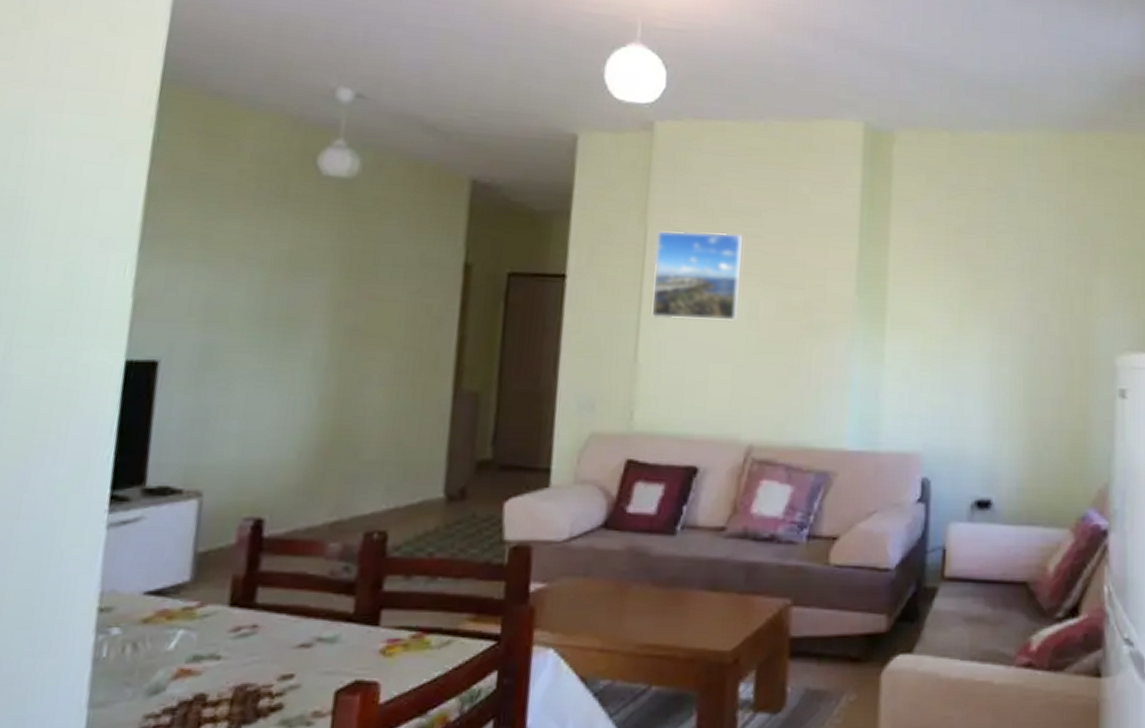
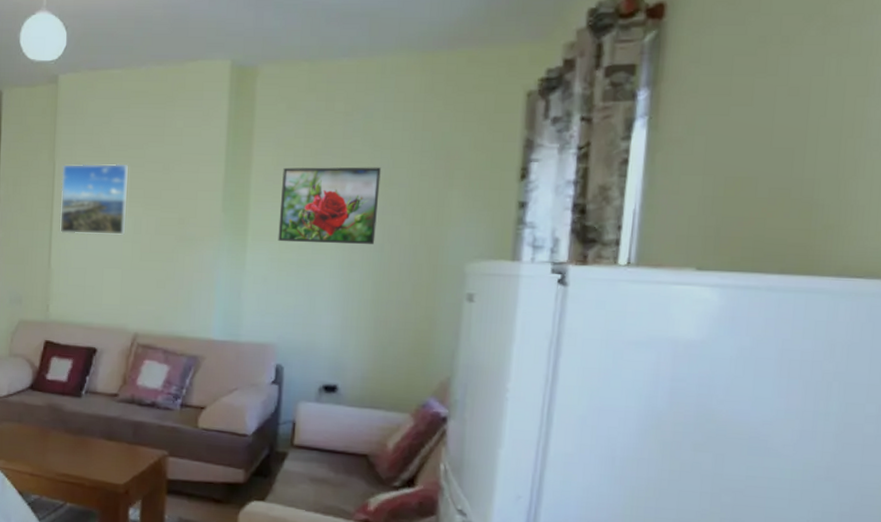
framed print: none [920,246,1027,335] -> present [278,167,381,244]

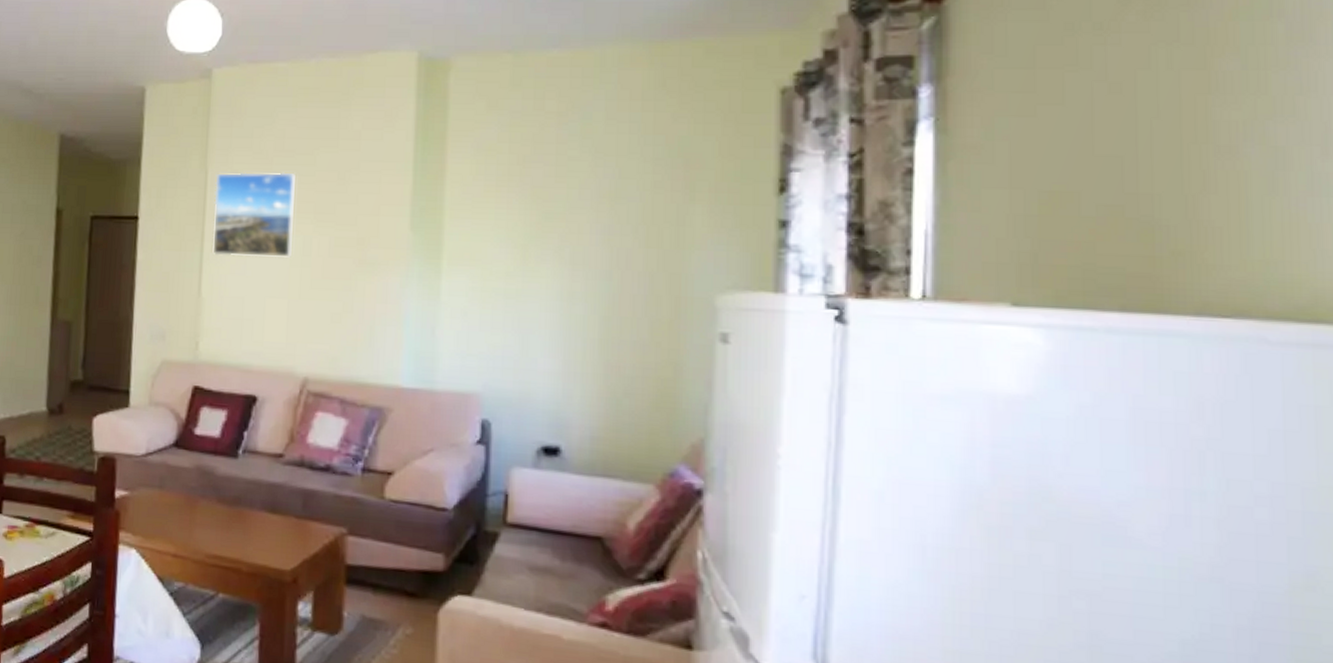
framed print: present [278,167,381,244] -> none [480,177,605,271]

